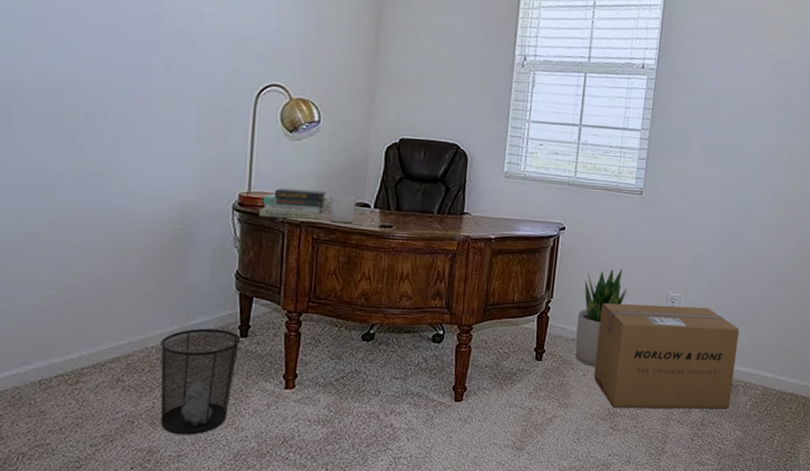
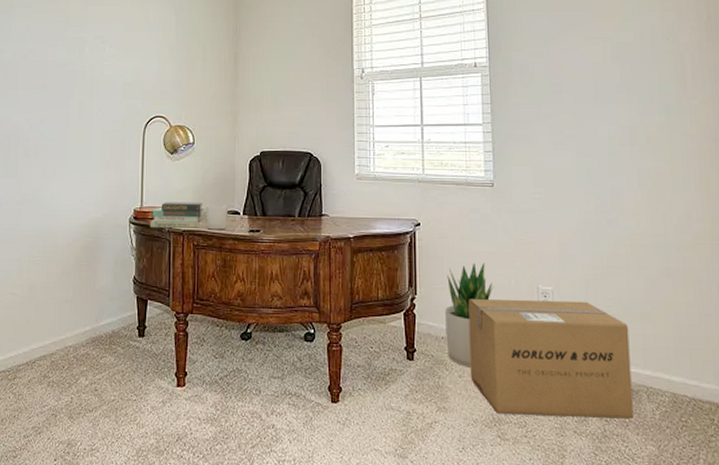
waste bin: present [160,328,241,435] -> none [77,329,139,430]

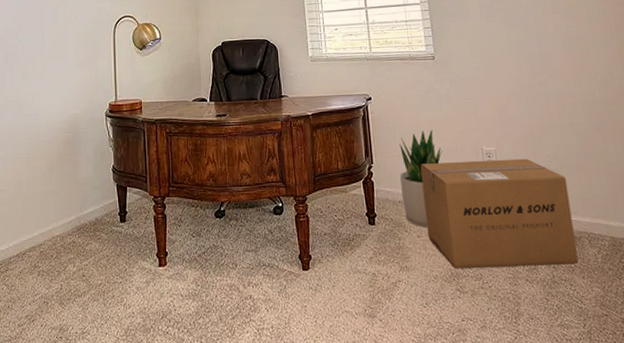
books: present [150,201,206,229] -> none [125,92,176,120]
mug: present [205,204,229,230] -> none [174,92,196,117]

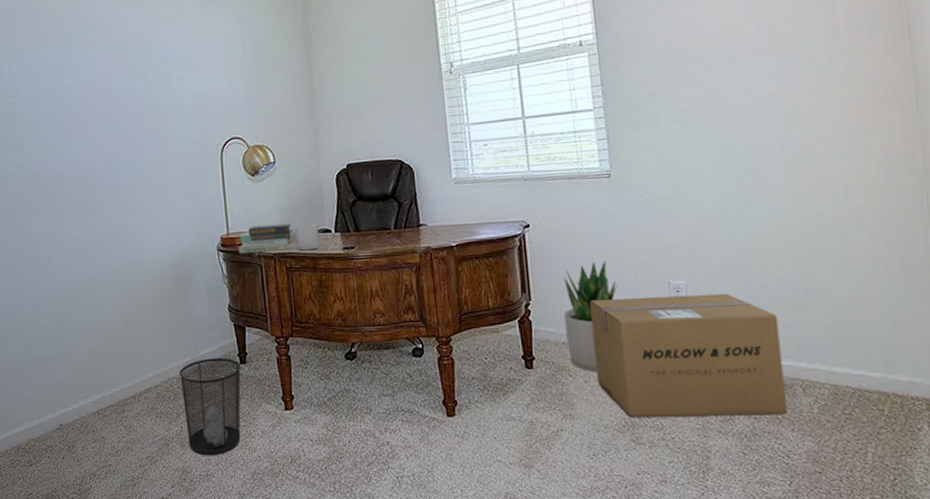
waste bin: none [63,216,121,313] -> present [179,357,241,456]
books: none [125,92,176,120] -> present [239,223,296,254]
mug: none [174,92,196,117] -> present [294,223,320,251]

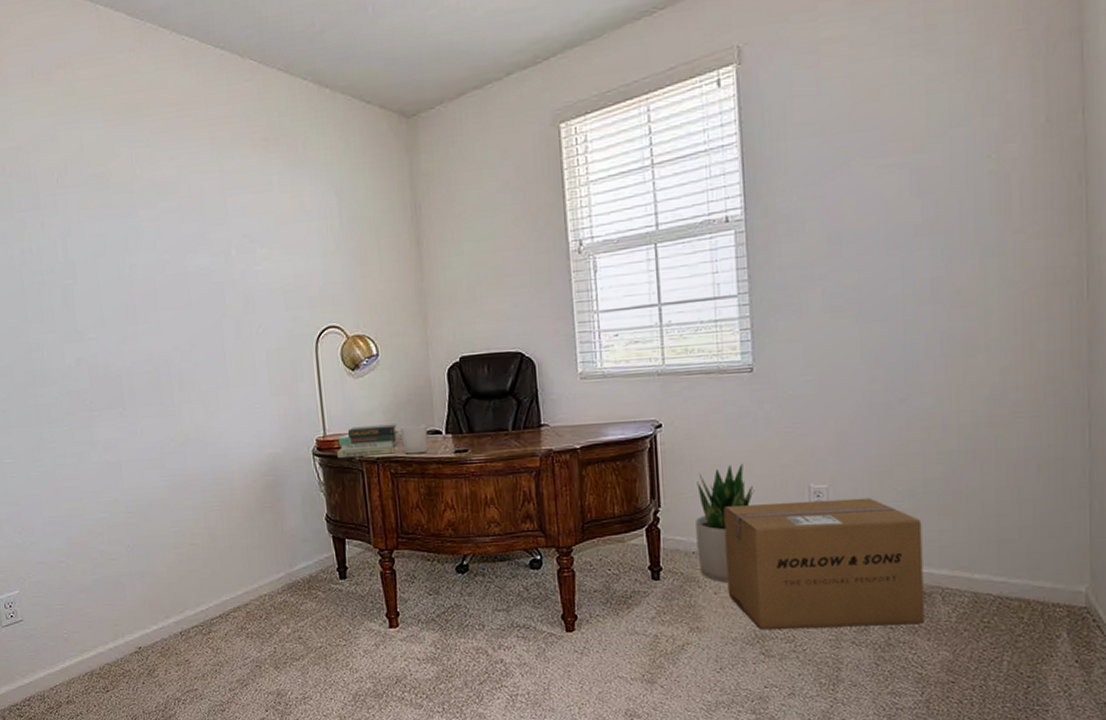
waste bin: present [179,357,241,456] -> none [272,572,341,678]

